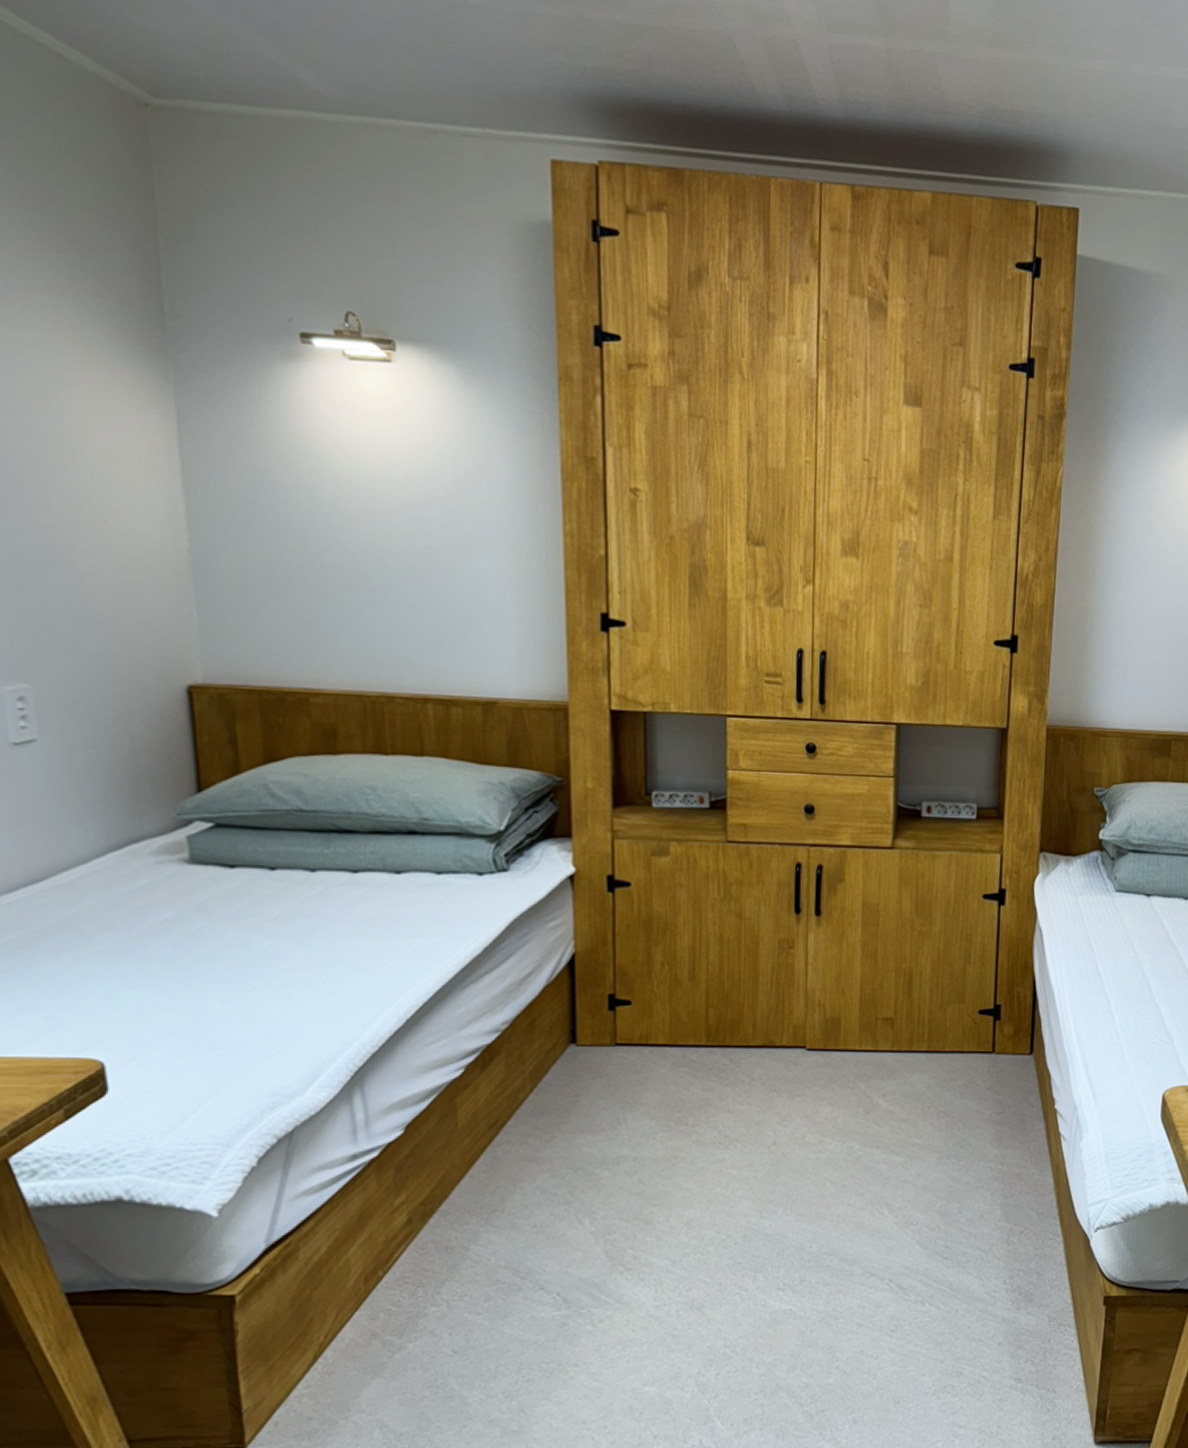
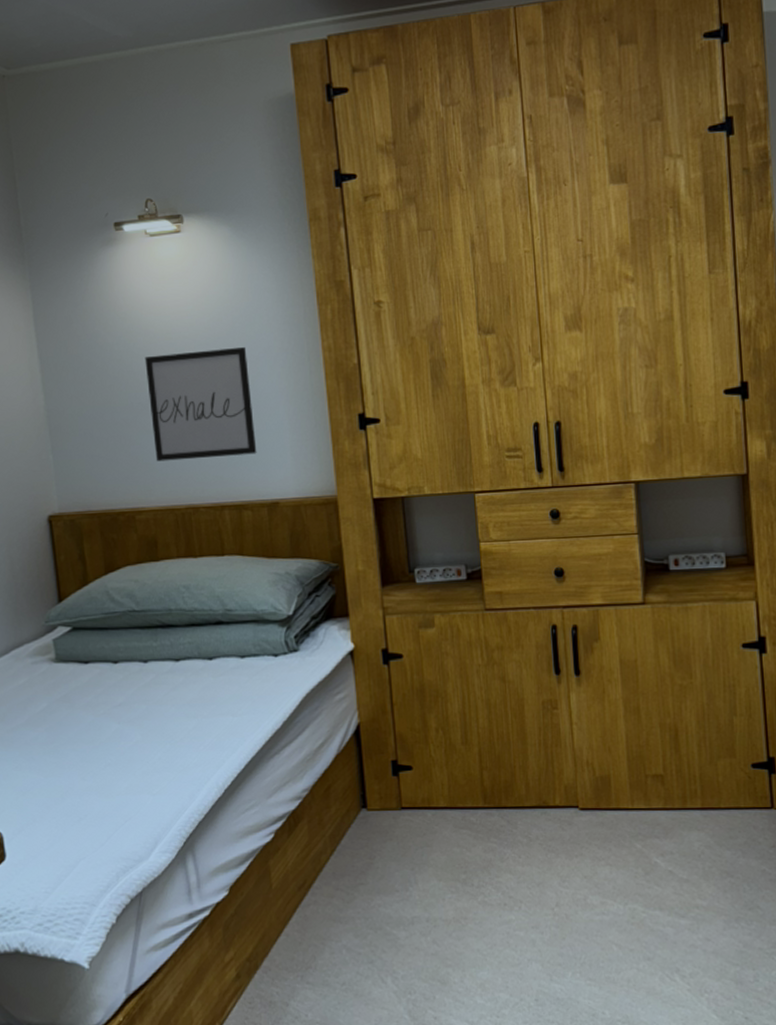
wall art: none [333,507,474,643] -> present [144,346,257,462]

